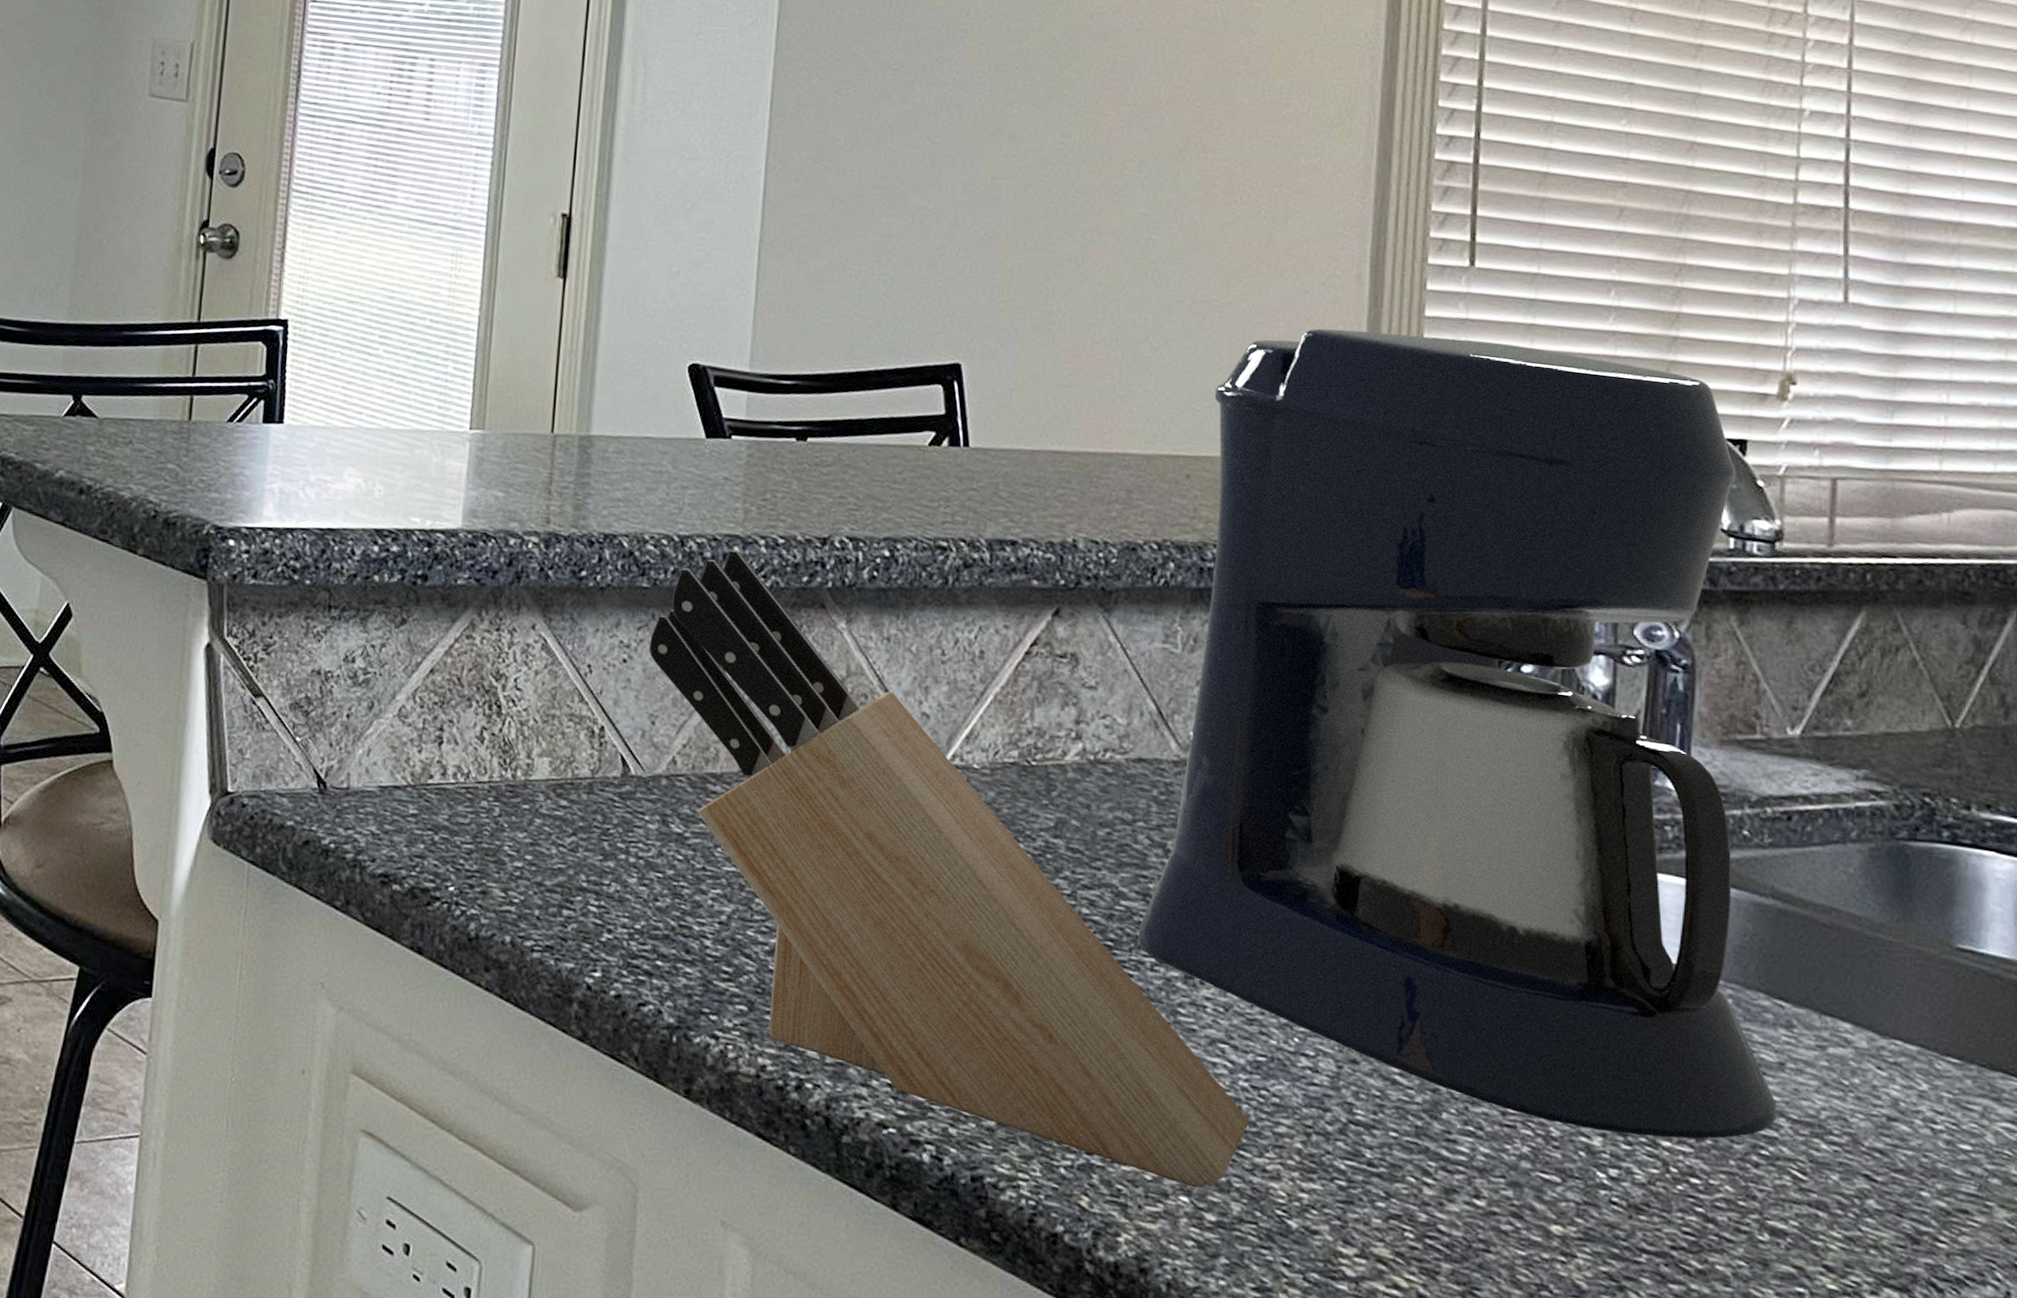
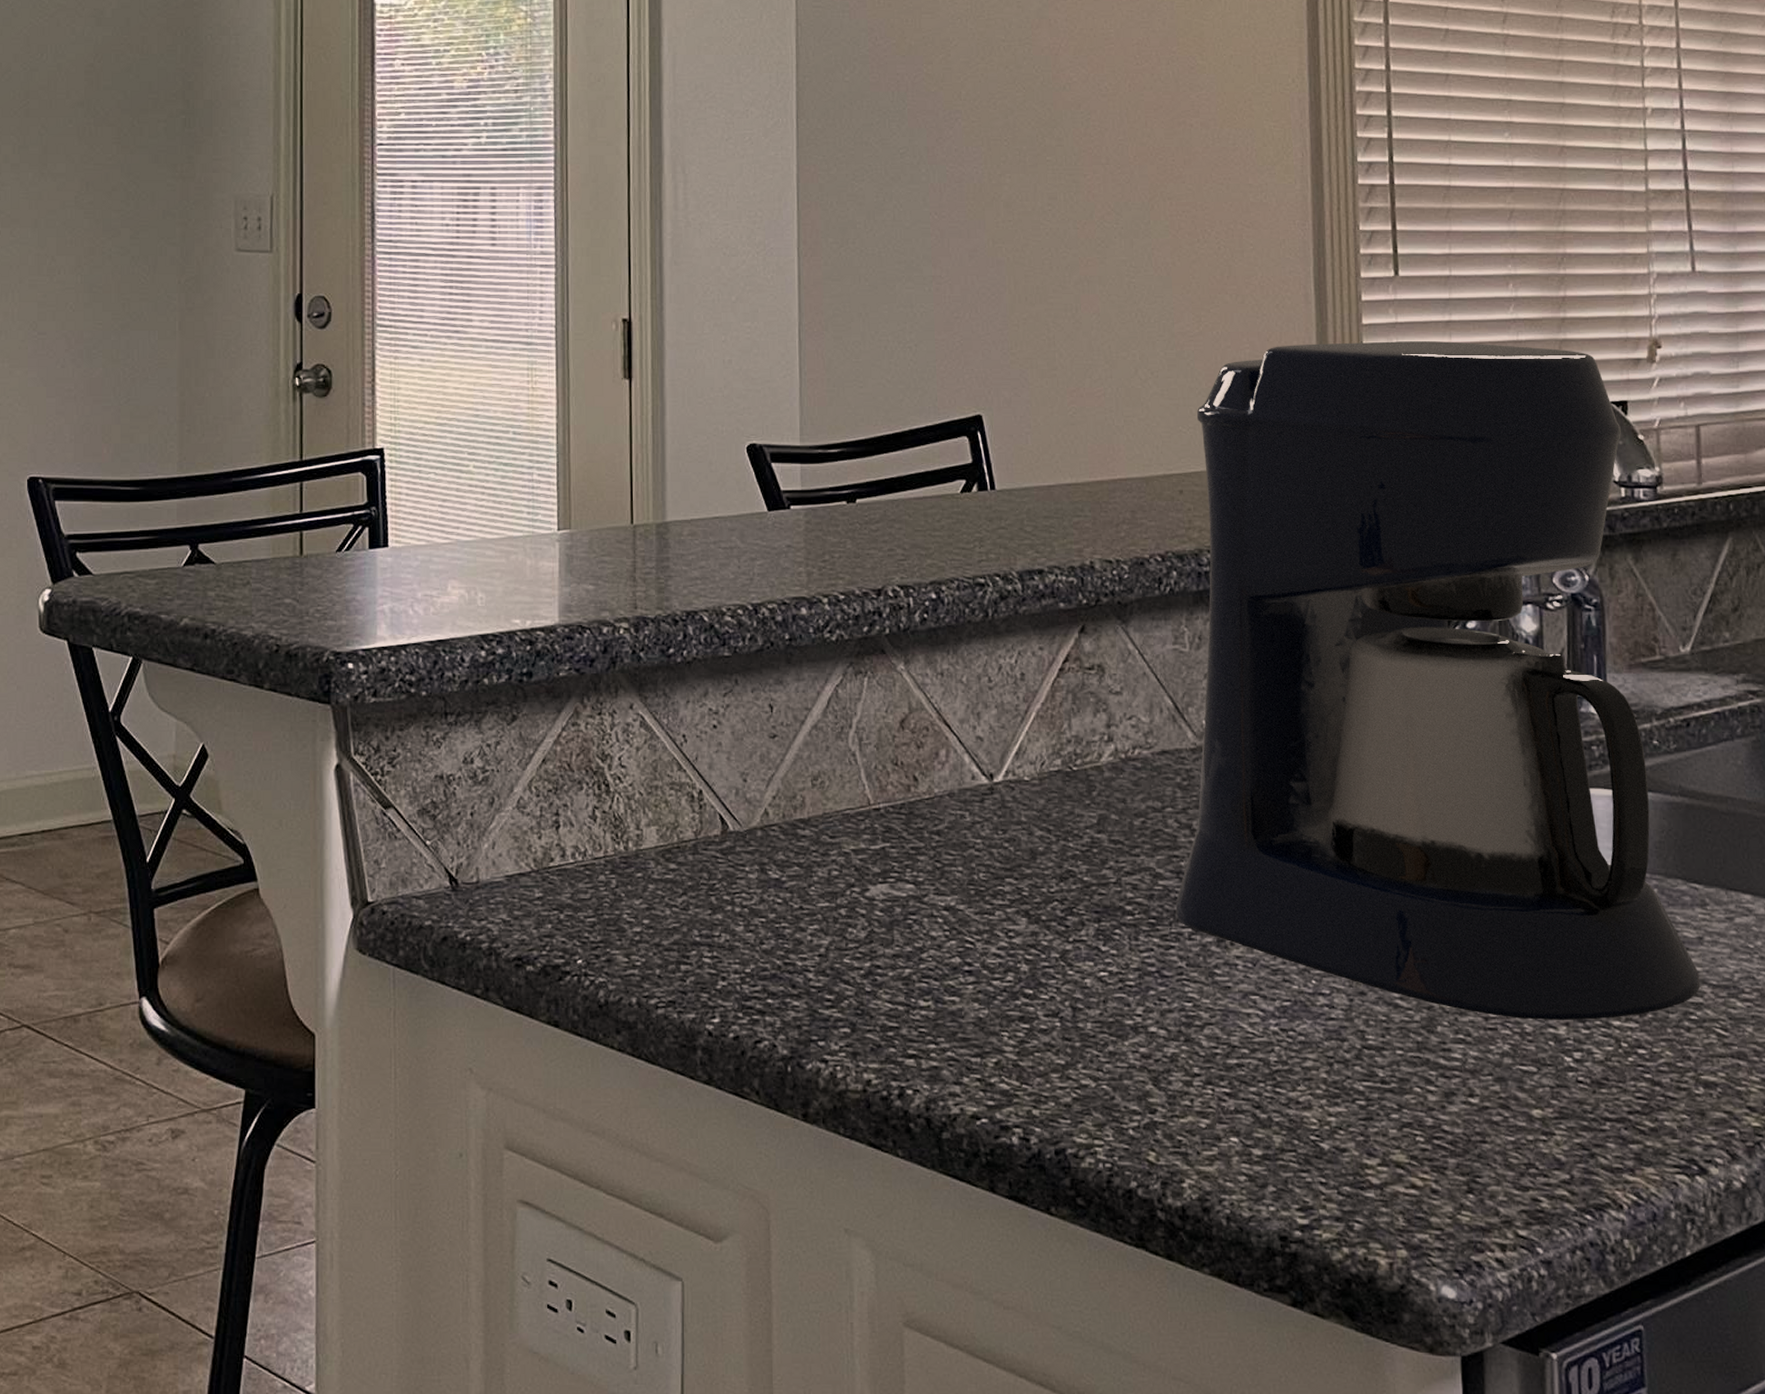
knife block: present [648,549,1249,1188] -> none [735,611,1281,1128]

